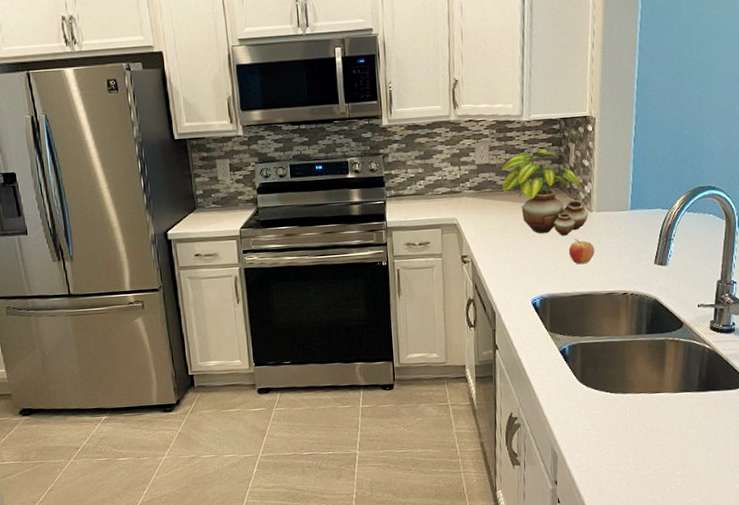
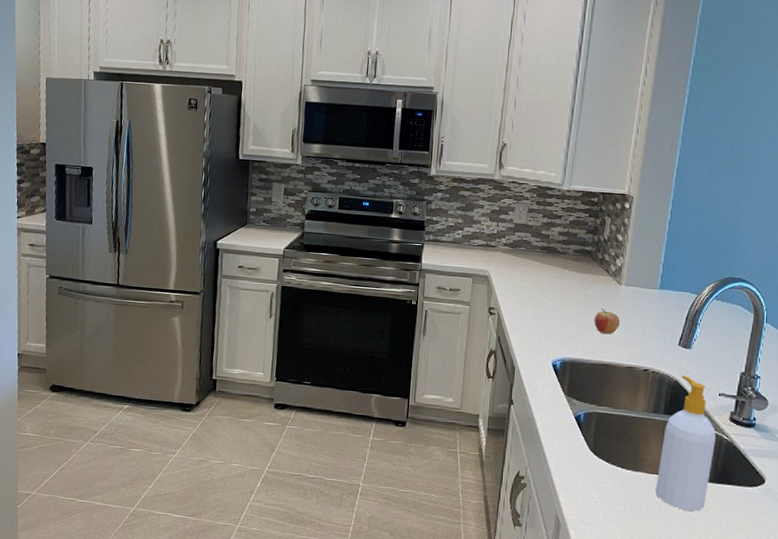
potted plant: present [501,149,589,236] -> none [536,218,618,304]
soap bottle: none [644,292,699,422] -> present [655,375,717,511]

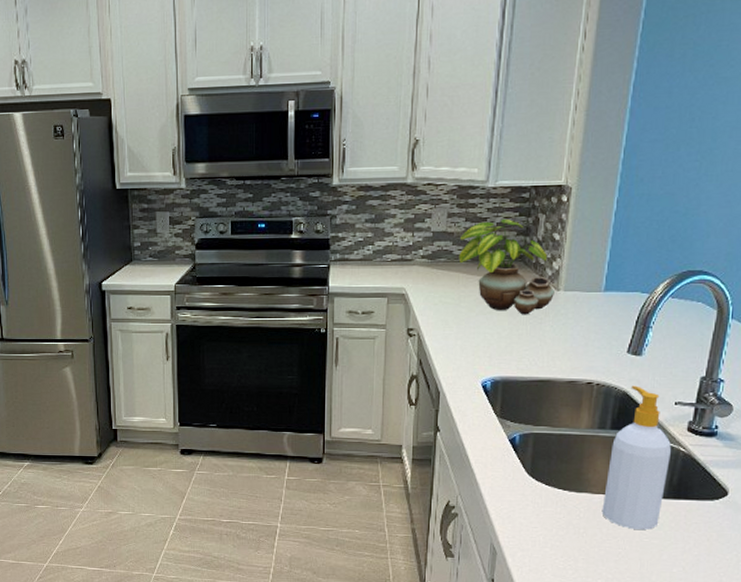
potted plant: none [536,218,618,304] -> present [459,218,556,315]
fruit: present [594,308,620,335] -> none [528,319,558,347]

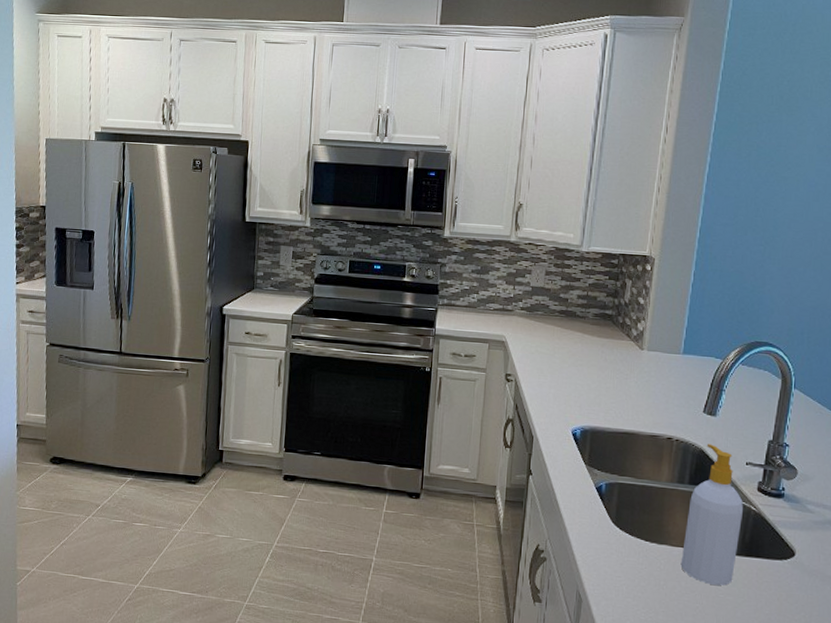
potted plant: present [459,218,556,315] -> none [554,280,640,370]

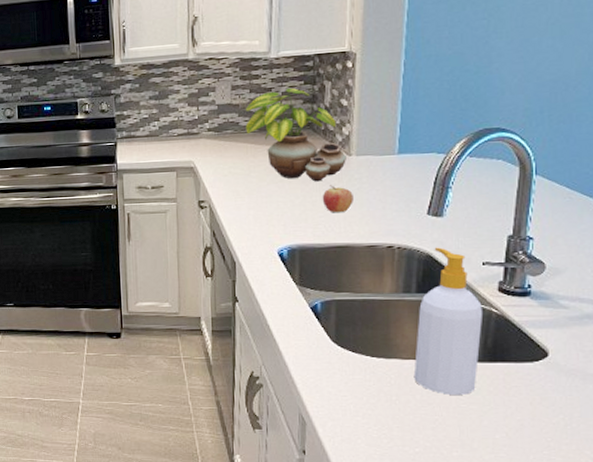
potted plant: none [554,280,640,370] -> present [245,87,348,182]
fruit: none [615,374,642,402] -> present [322,185,353,213]

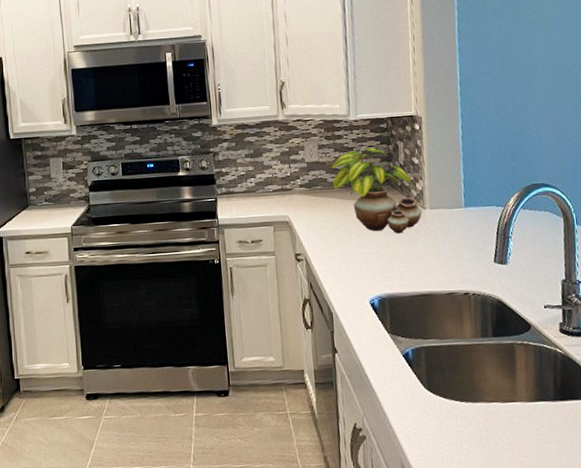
fruit: present [322,185,353,213] -> none [404,236,431,263]
soap bottle: present [413,247,484,395] -> none [496,292,552,435]

